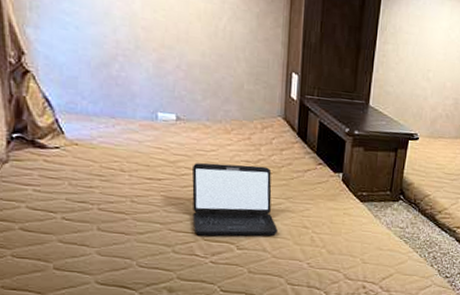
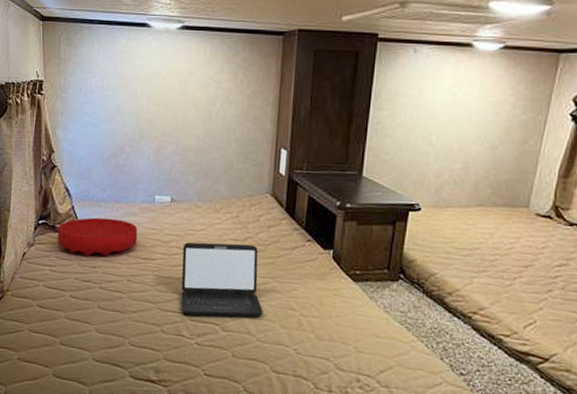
cushion: none [39,133,140,176] -> present [57,217,138,257]

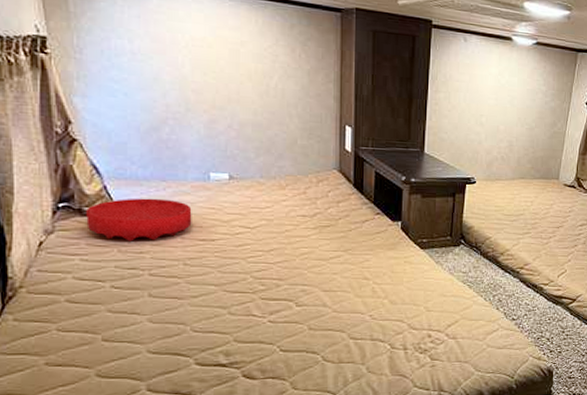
laptop: present [181,242,263,318] -> none [247,219,337,295]

